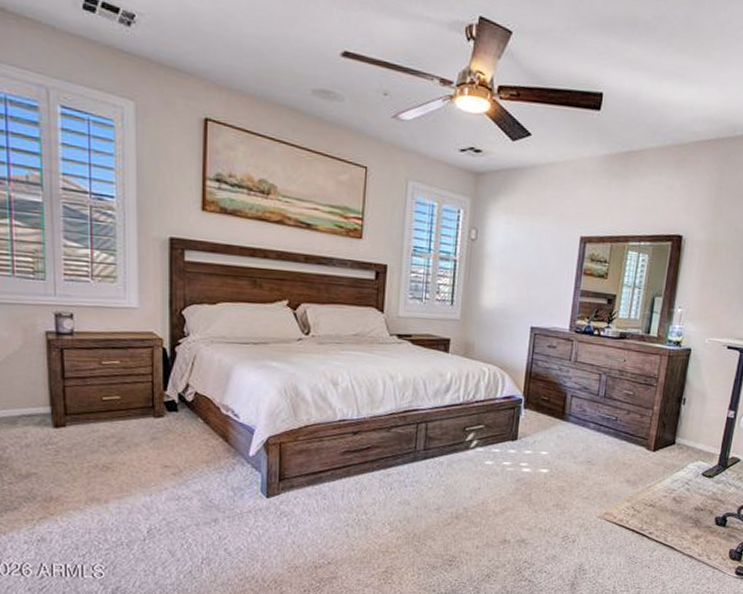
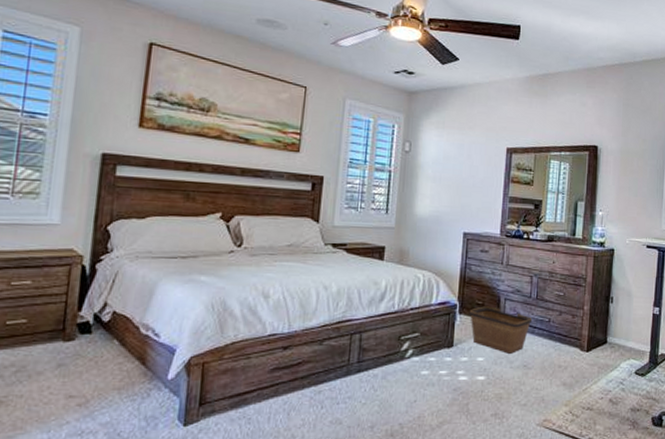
bicycle basket: none [534,402,599,449] -> present [469,306,533,354]

